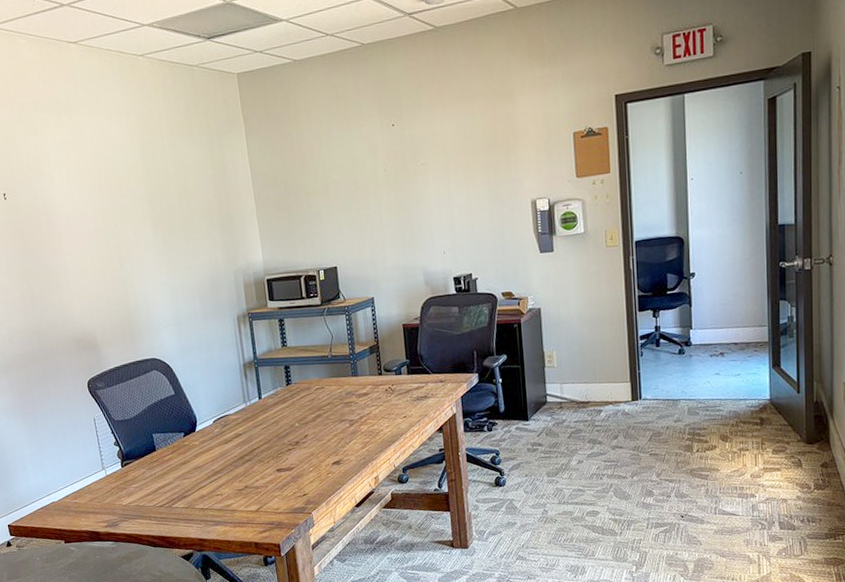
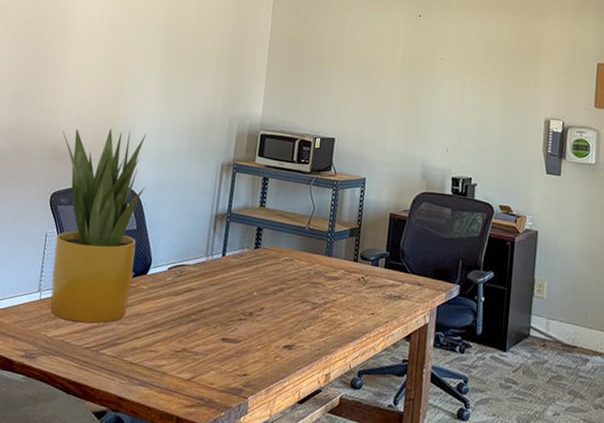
planter: none [80,305,187,488] -> present [50,128,147,324]

